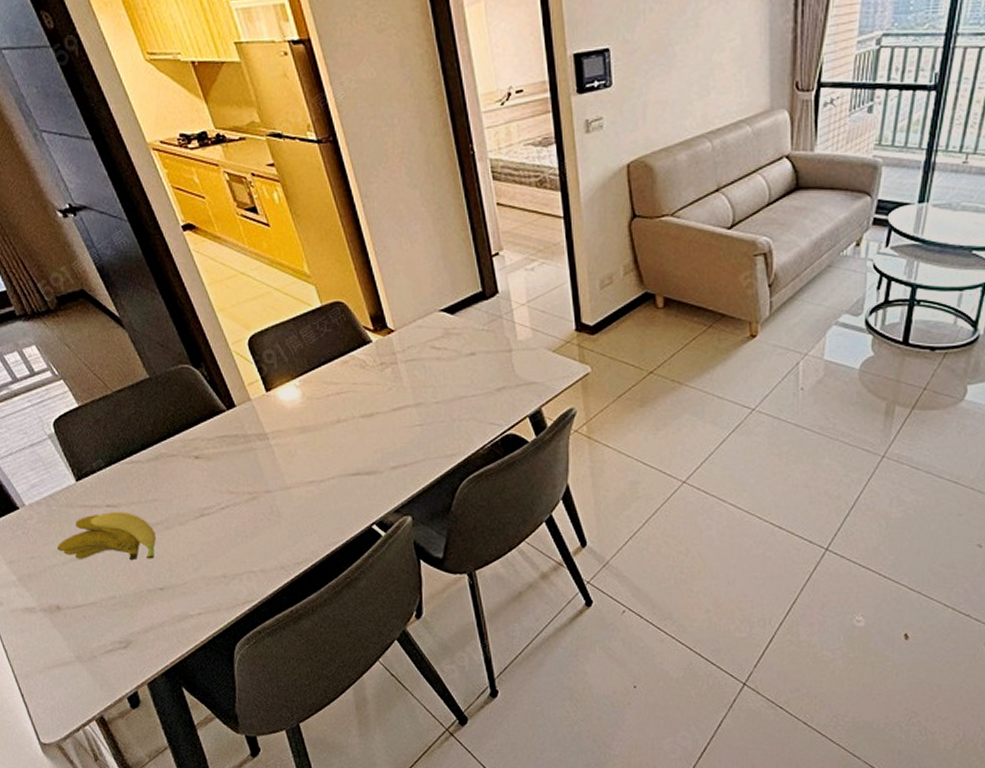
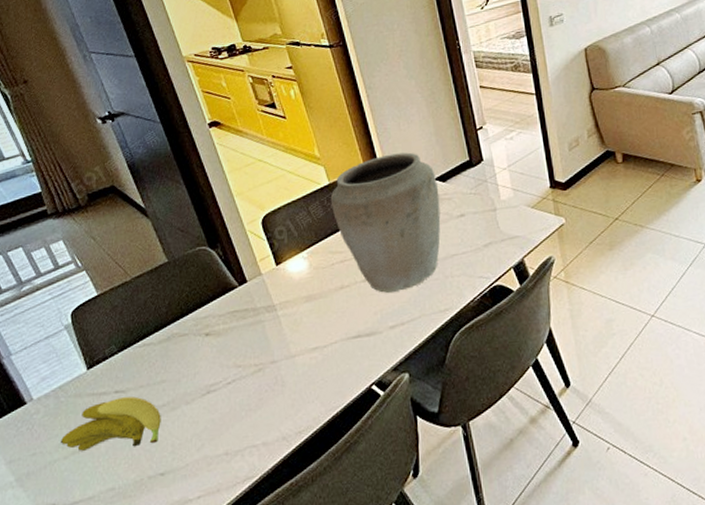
vase: none [323,276,448,432] -> present [330,152,441,294]

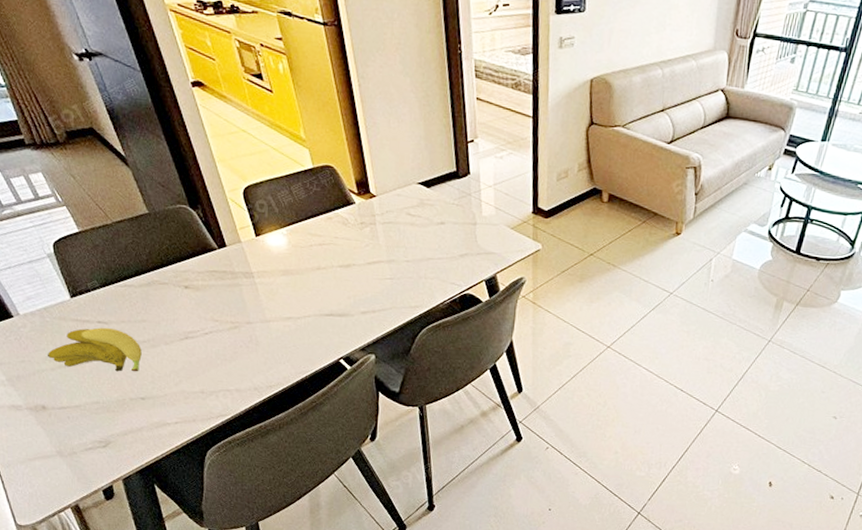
vase: present [330,152,441,294] -> none [313,149,422,283]

